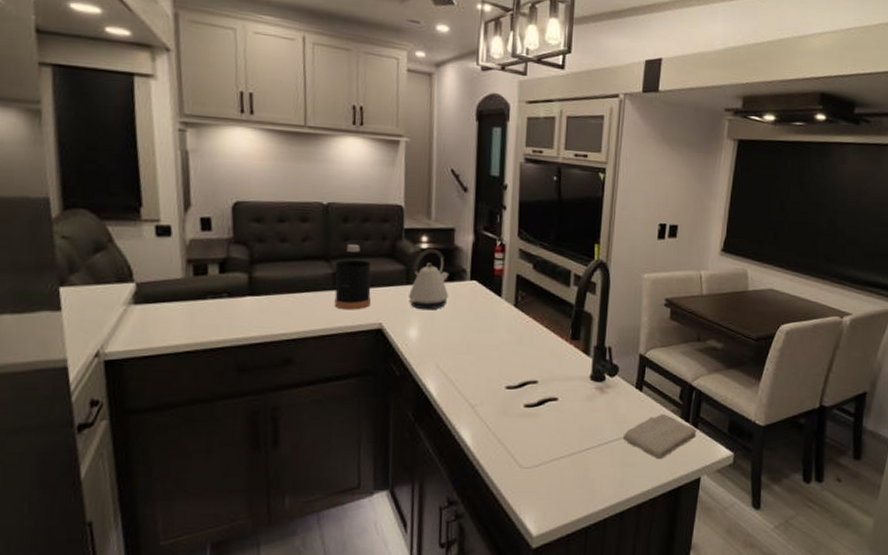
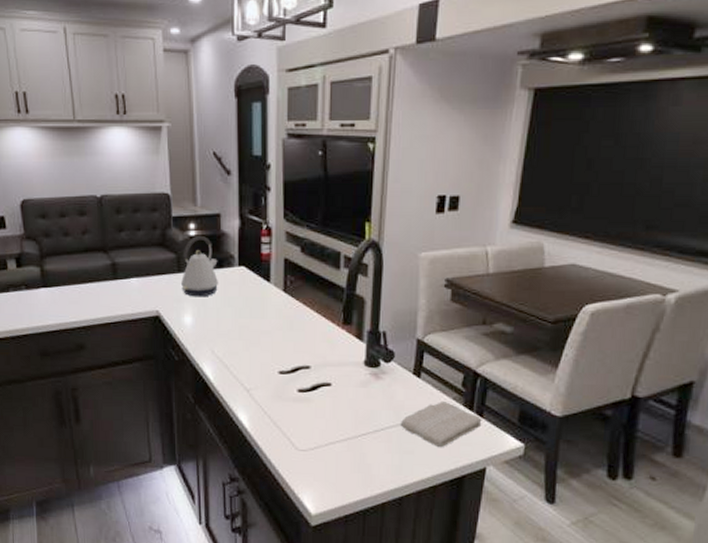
bottle: present [334,244,372,310] -> none [113,234,148,299]

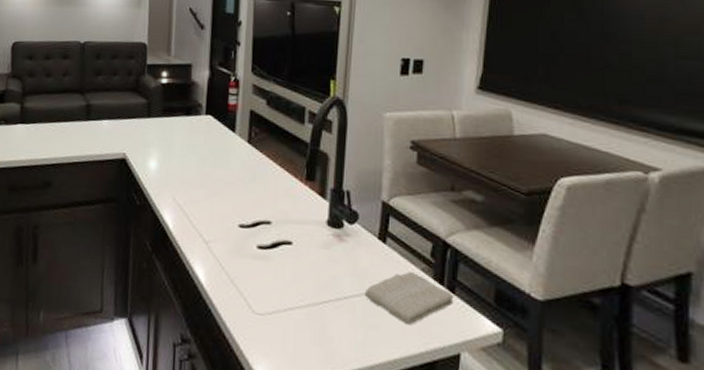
kettle: present [181,236,218,297] -> none [149,84,186,143]

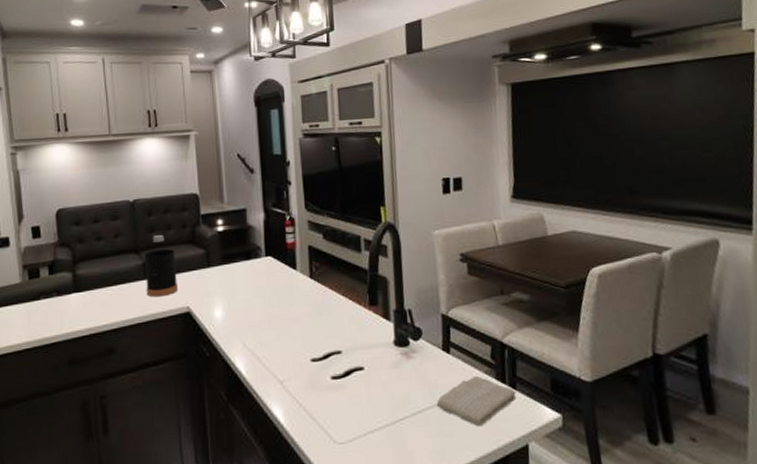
bottle: none [86,78,118,140] -> present [144,234,179,297]

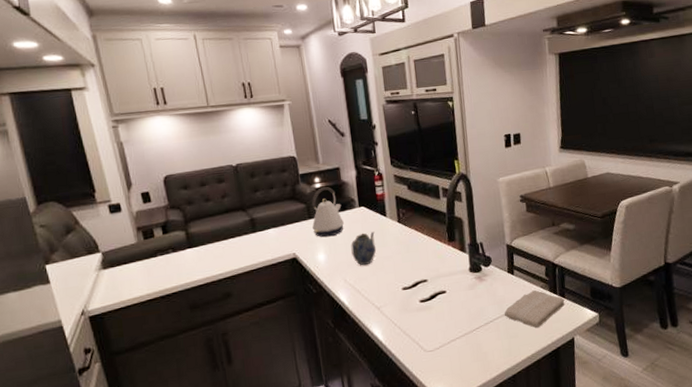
bottle: present [144,234,179,297] -> none [251,193,285,247]
kettle: none [211,231,247,290] -> present [311,187,344,238]
teapot: none [253,287,283,328] -> present [351,231,377,266]

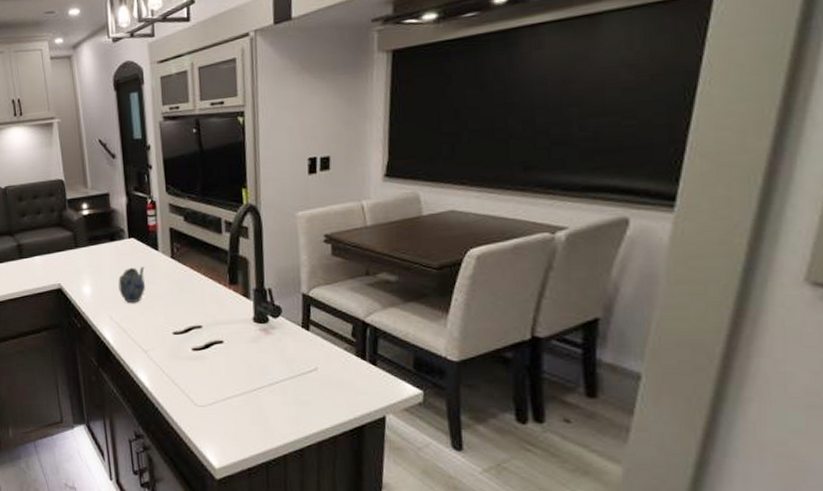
kettle: present [311,187,344,238] -> none [78,214,112,269]
washcloth: present [504,290,565,328] -> none [293,353,376,398]

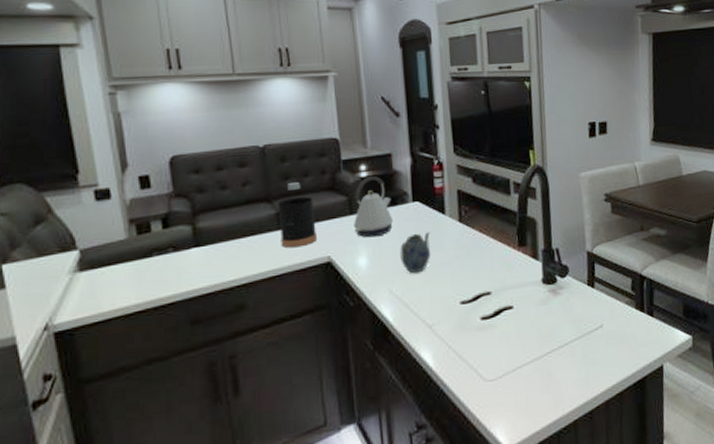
bottle: none [18,218,50,275] -> present [278,181,318,248]
kettle: none [78,214,112,269] -> present [354,176,393,238]

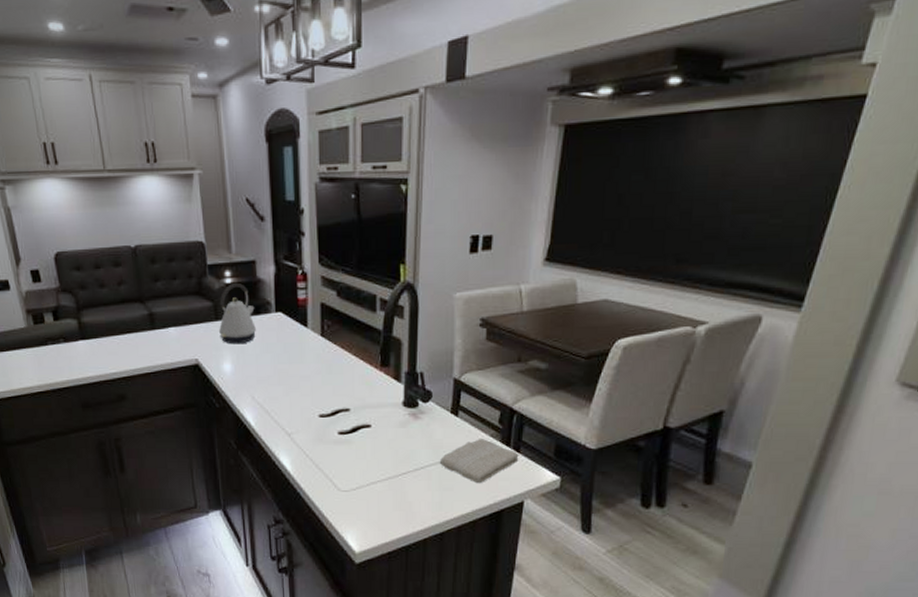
bottle: present [278,181,318,248] -> none [150,284,187,348]
teapot: present [400,232,431,274] -> none [262,344,292,383]
washcloth: none [581,307,654,353] -> present [439,439,519,484]

